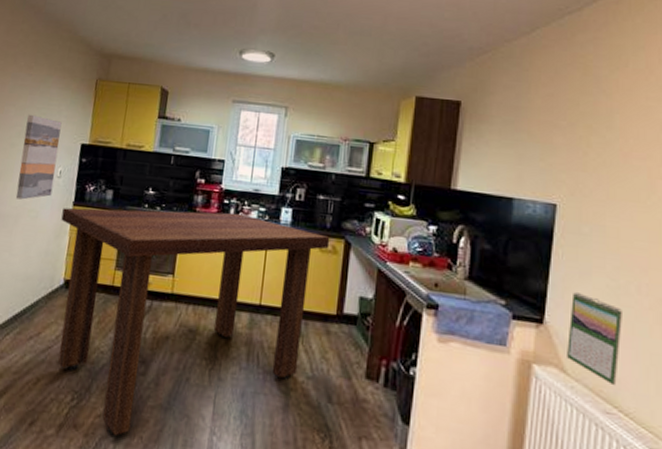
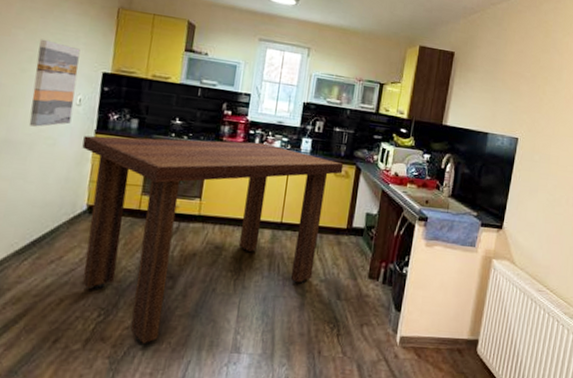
calendar: present [567,292,622,386] -> none [516,205,556,272]

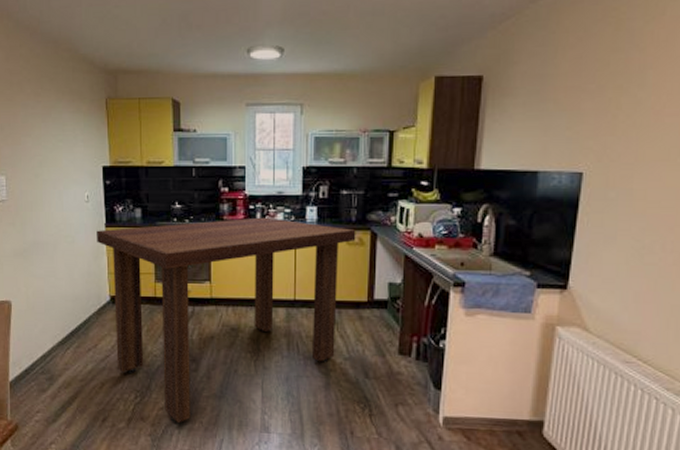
wall art: present [29,39,80,127] -> none [44,142,83,227]

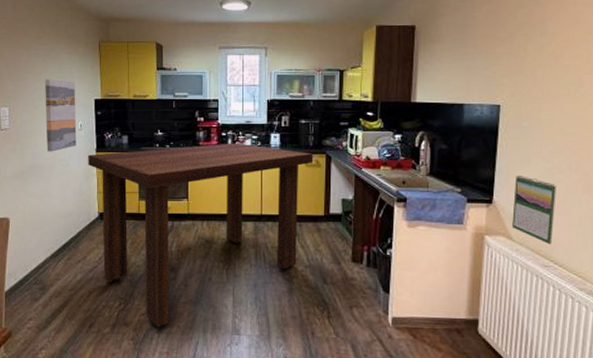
wall art: none [44,142,83,227] -> present [44,79,77,152]
calendar: none [590,257,646,338] -> present [512,176,556,245]

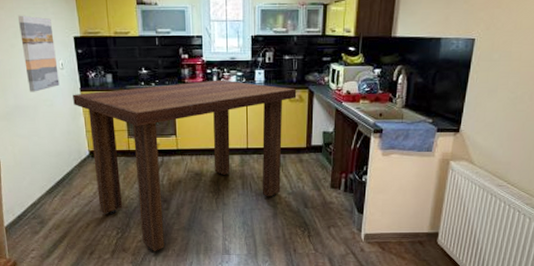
calendar: present [512,176,556,245] -> none [475,106,517,168]

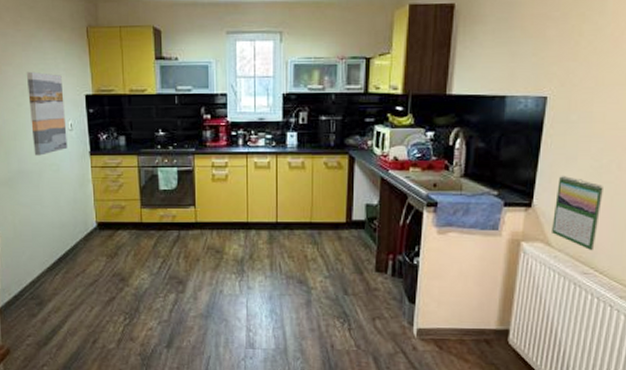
dining table: present [73,80,297,252] -> none [81,143,335,343]
calendar: none [475,106,517,168] -> present [552,176,603,251]

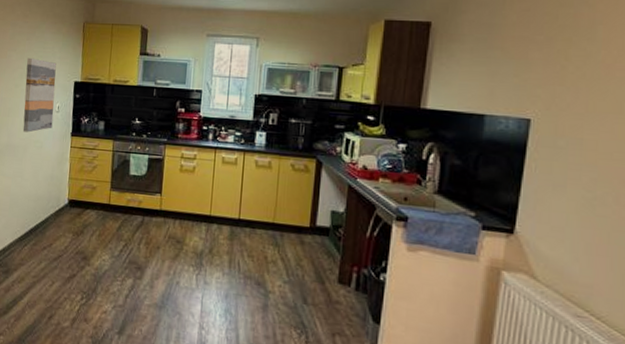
calendar: present [552,176,603,251] -> none [538,204,598,292]

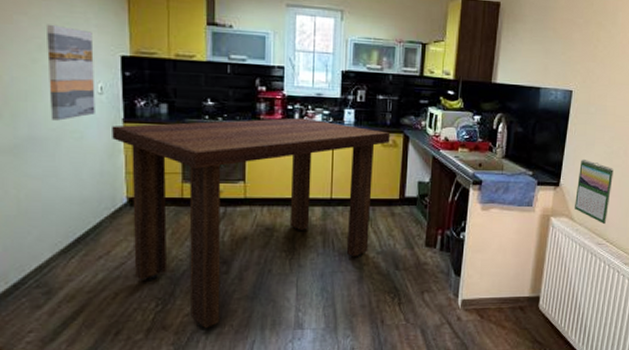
dining table: none [62,138,302,329] -> present [112,117,391,329]
calendar: none [538,204,598,292] -> present [575,160,614,225]

